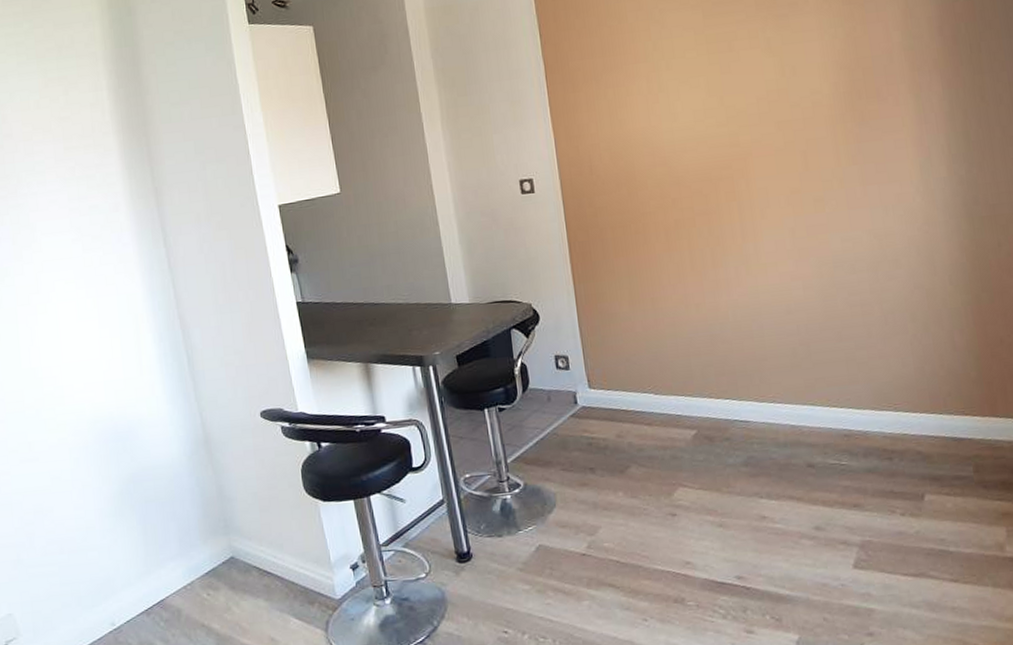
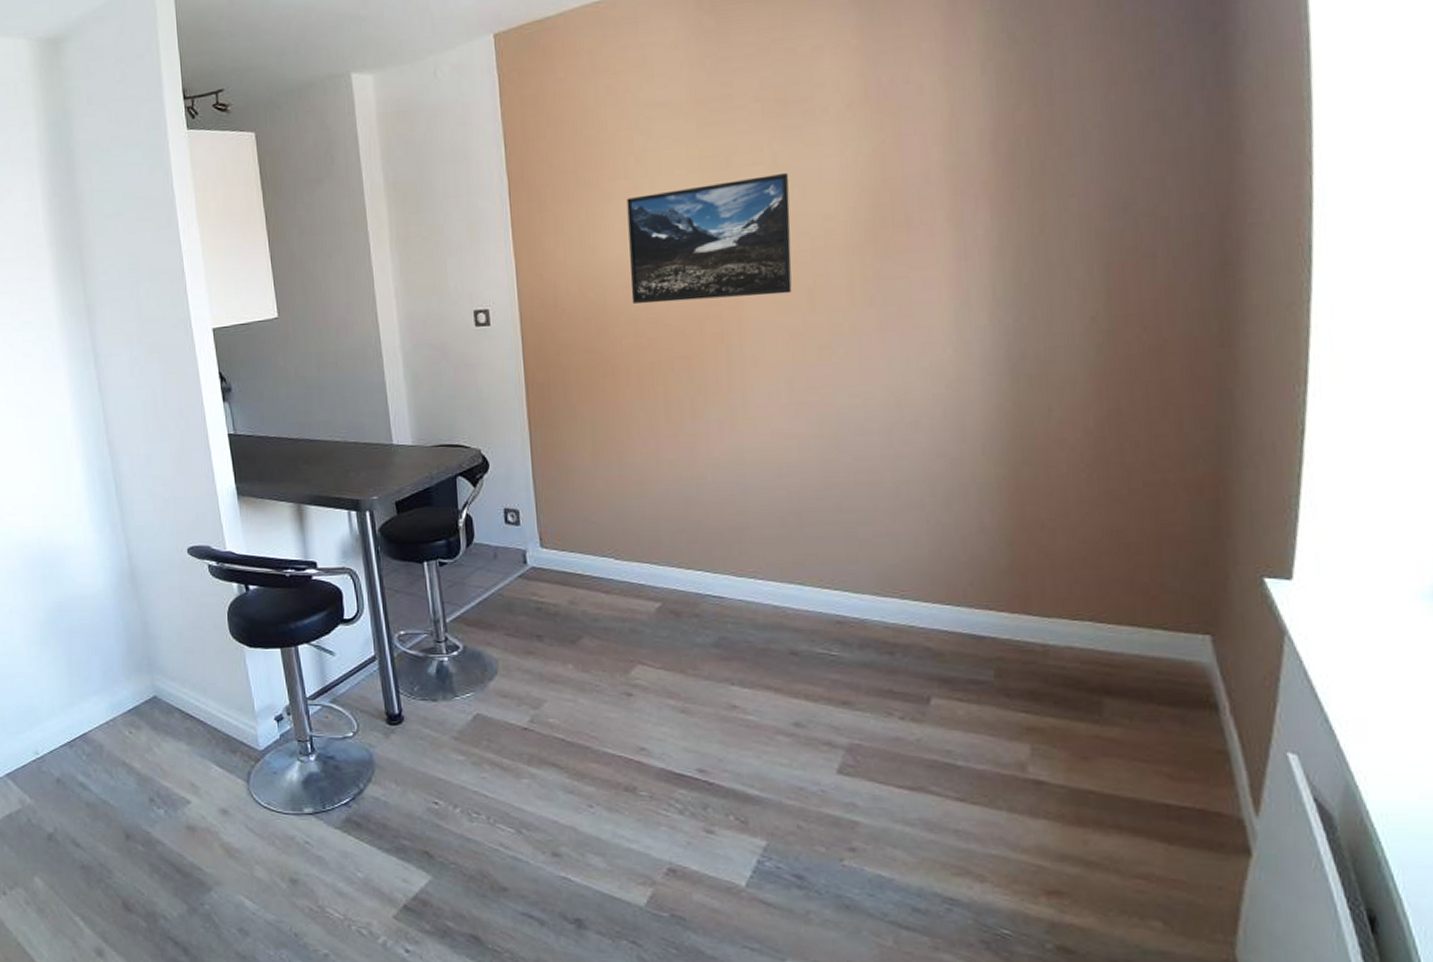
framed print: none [647,55,789,169] -> present [626,173,792,304]

